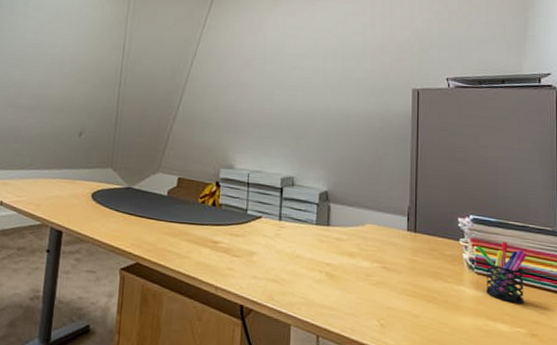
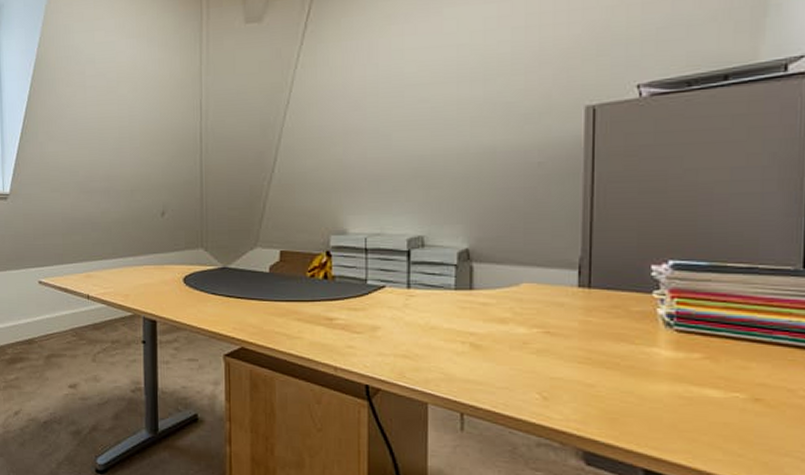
pen holder: present [476,241,527,304] -> none [677,290,754,364]

